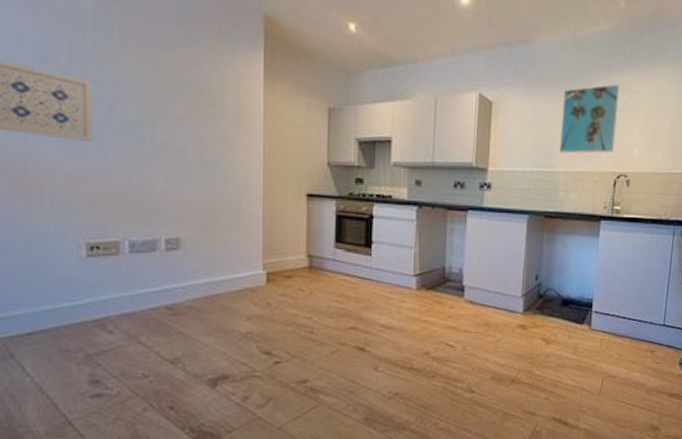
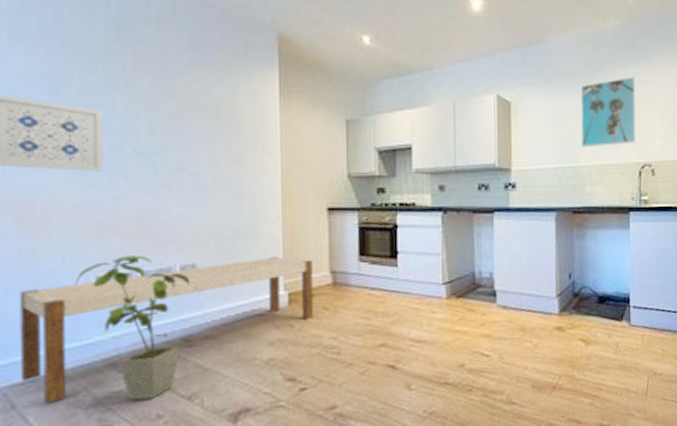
bench: none [15,237,290,356] -> present [19,256,314,404]
house plant: none [67,225,175,359] -> present [75,255,191,401]

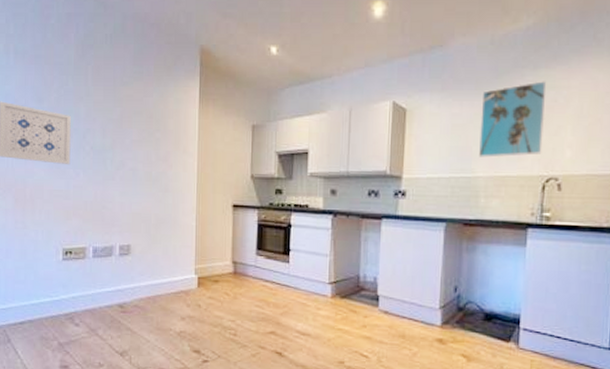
bench: present [19,256,314,404] -> none [15,244,218,342]
house plant: present [75,255,191,401] -> none [49,234,126,350]

